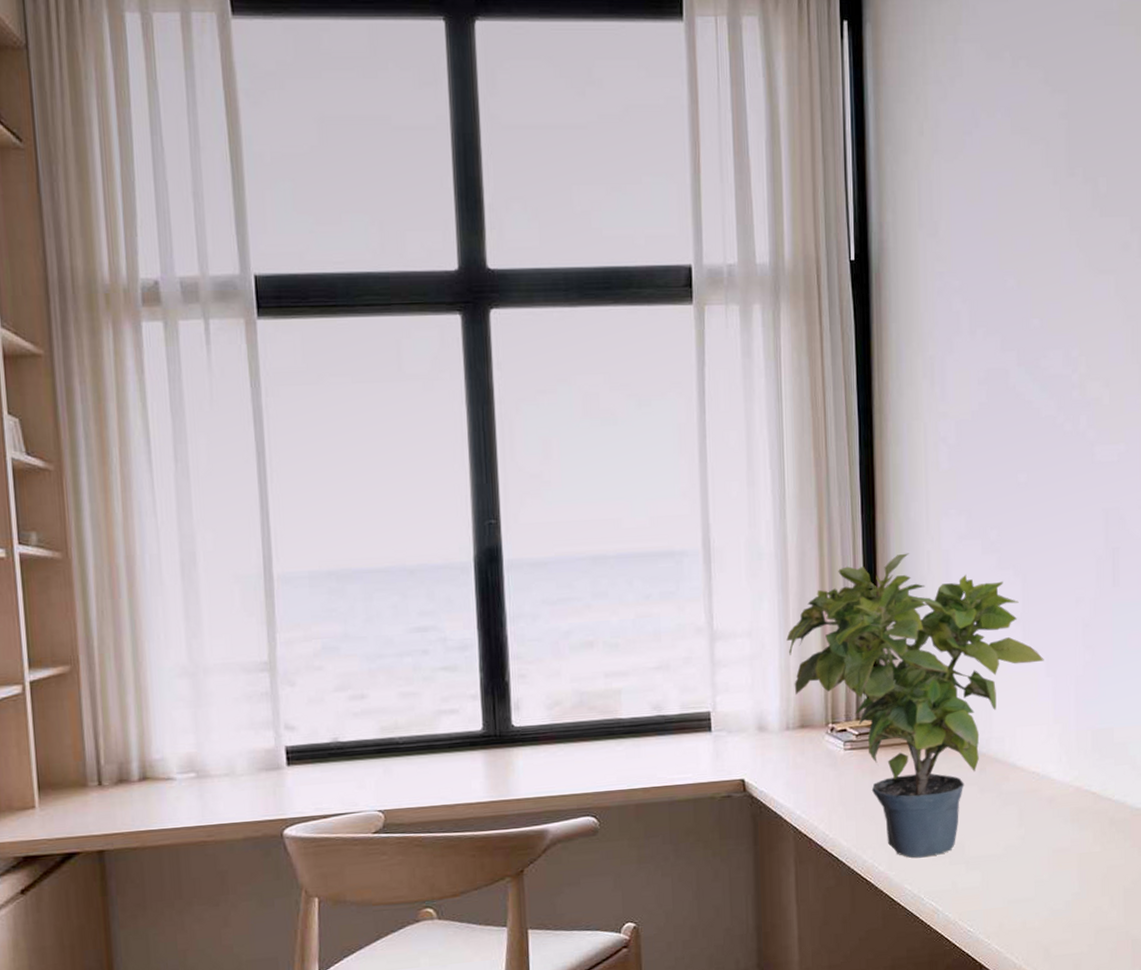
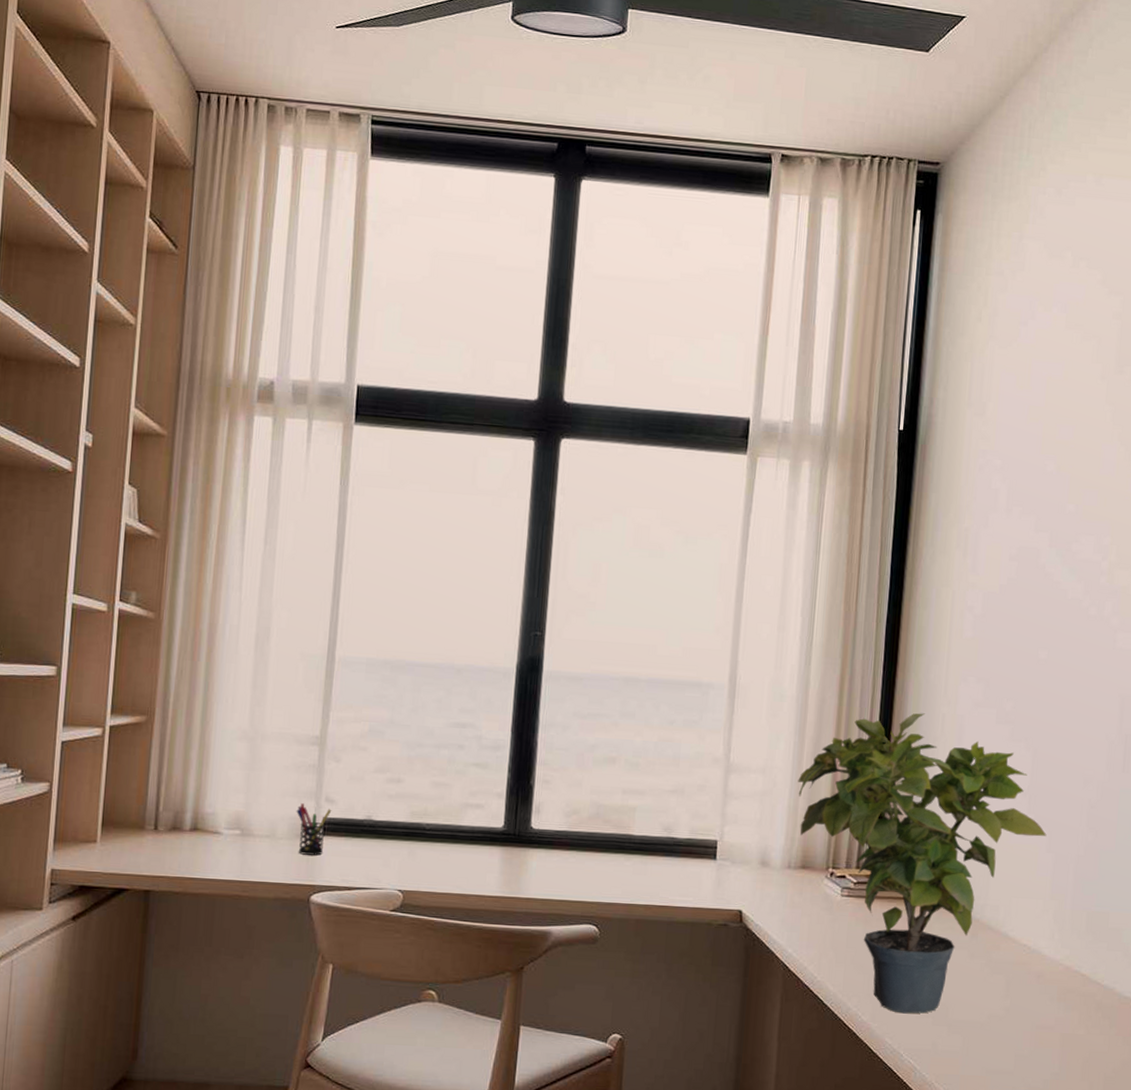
pen holder: none [254,735,294,789] -> present [296,803,332,856]

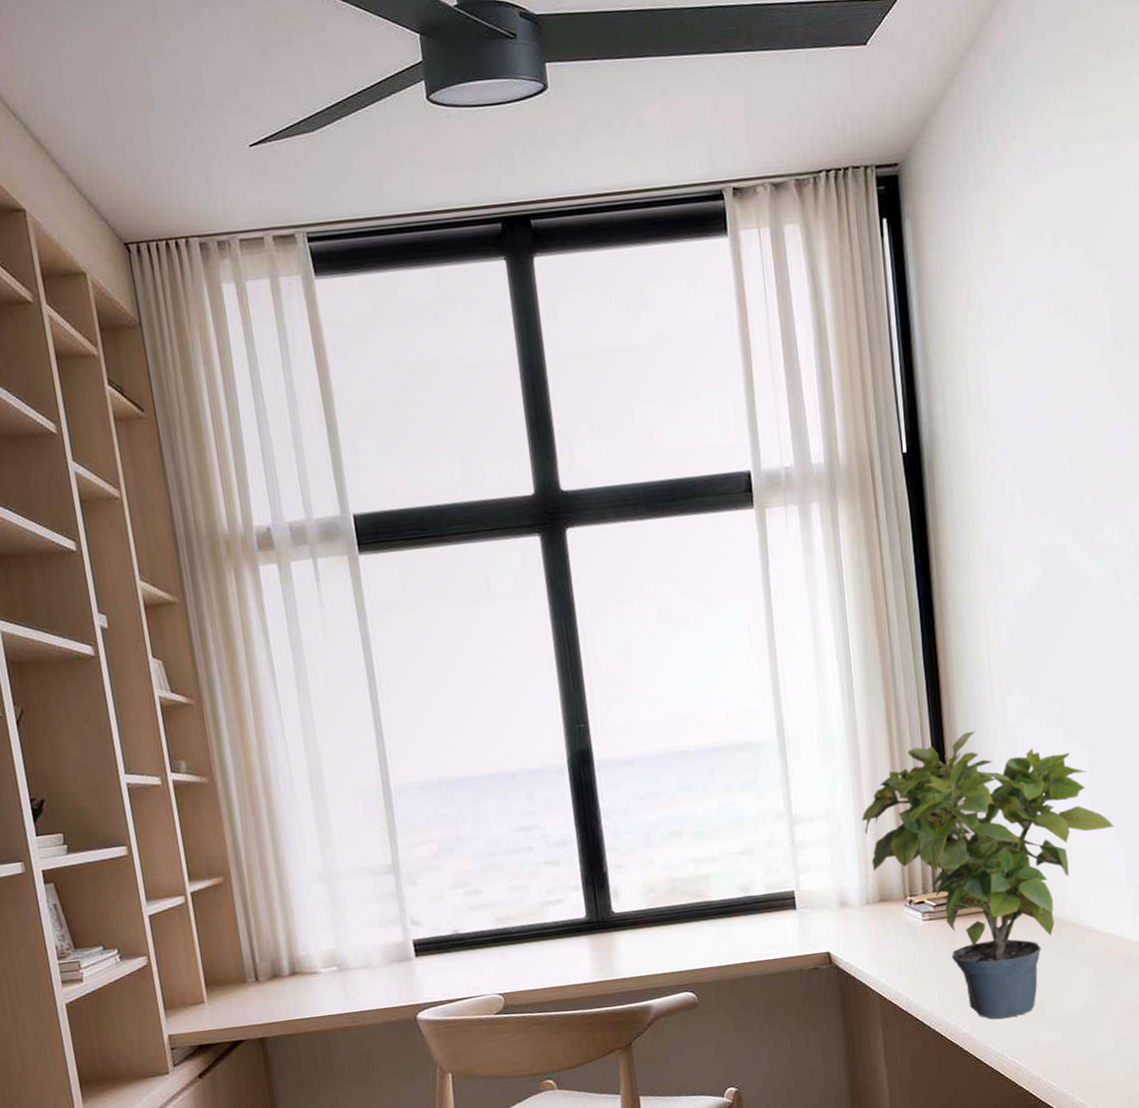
pen holder: present [296,803,332,856] -> none [385,930,420,978]

